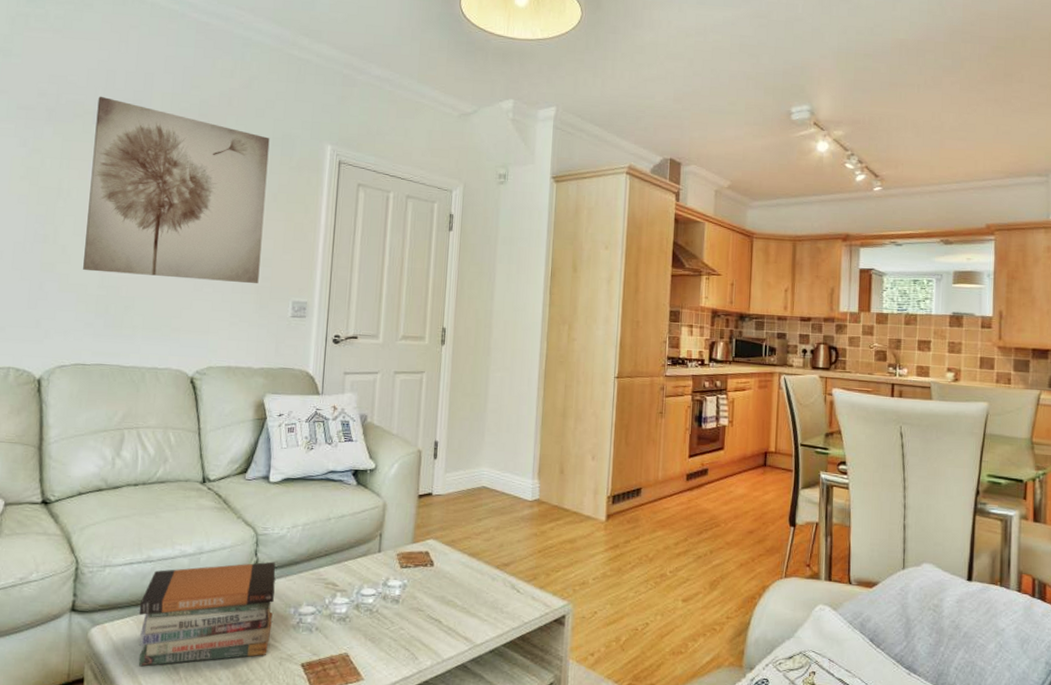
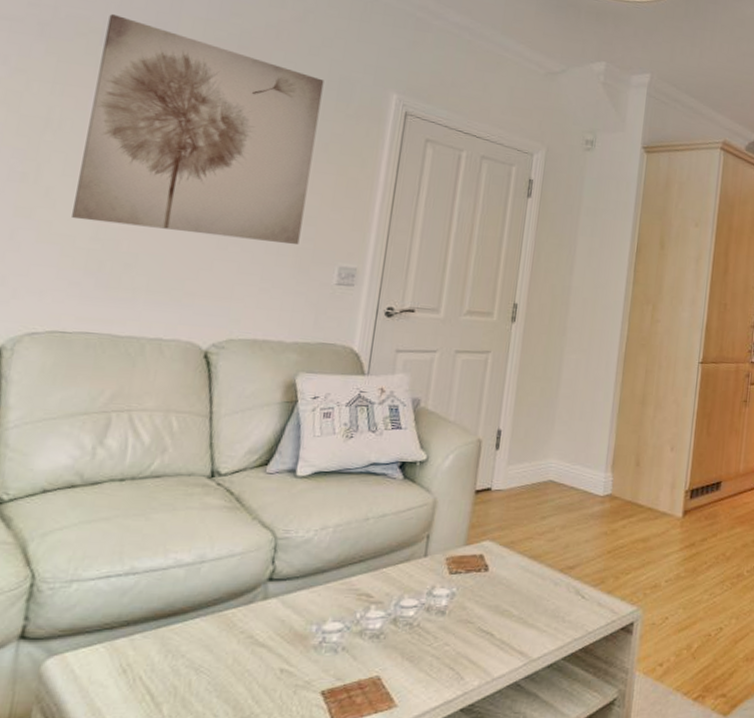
book stack: present [138,561,276,667] -> none [107,570,297,705]

